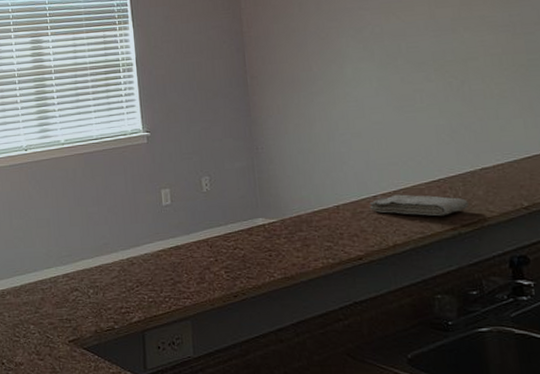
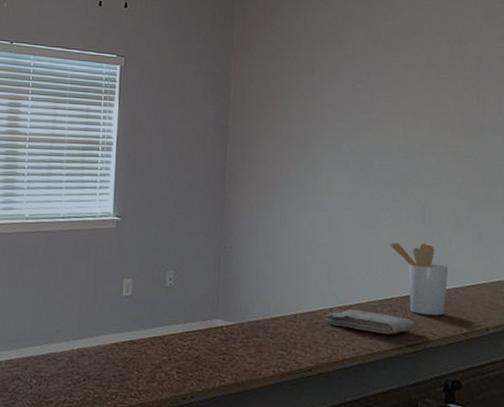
utensil holder: none [429,119,501,193] -> present [389,242,449,316]

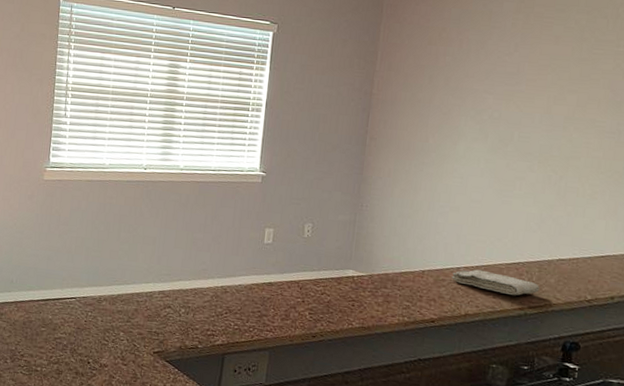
utensil holder: present [389,242,449,316] -> none [521,211,580,282]

